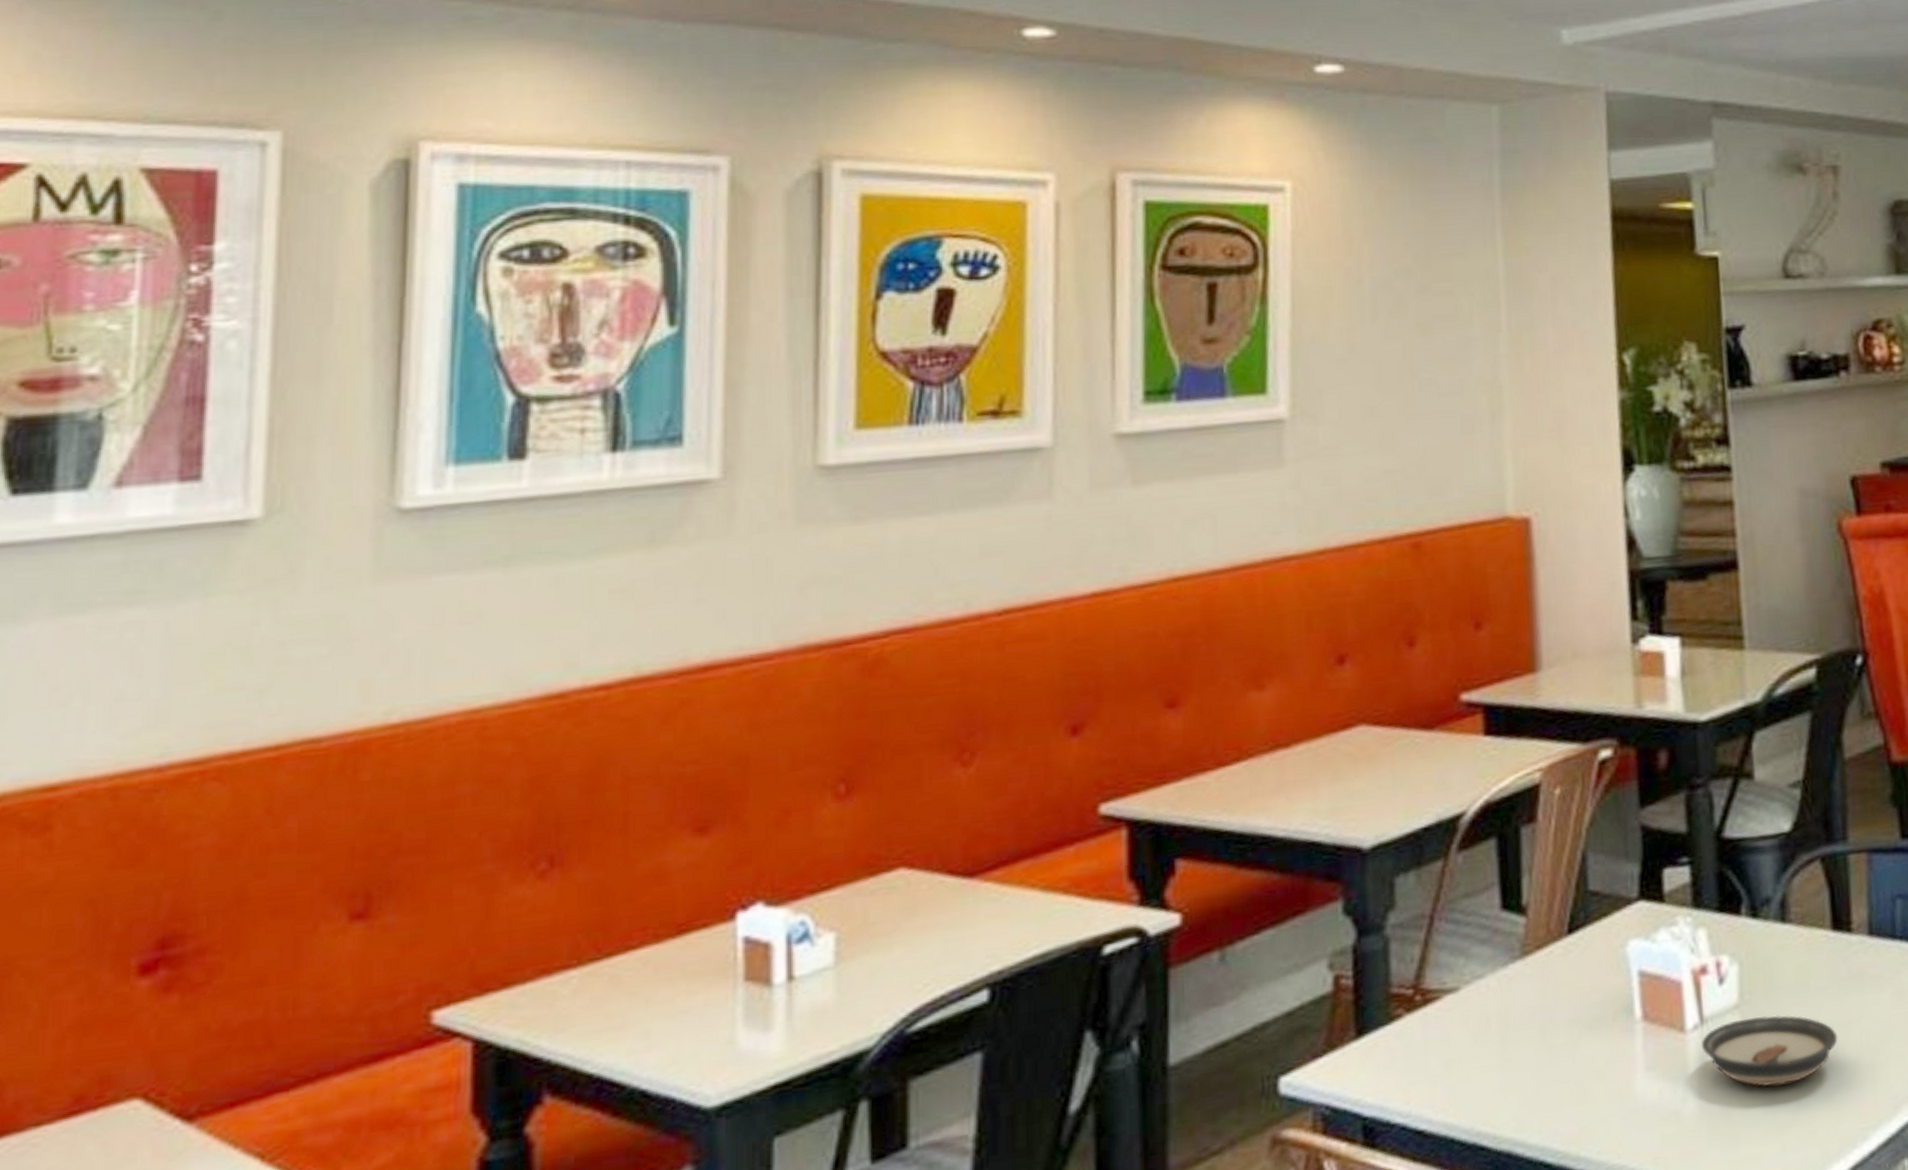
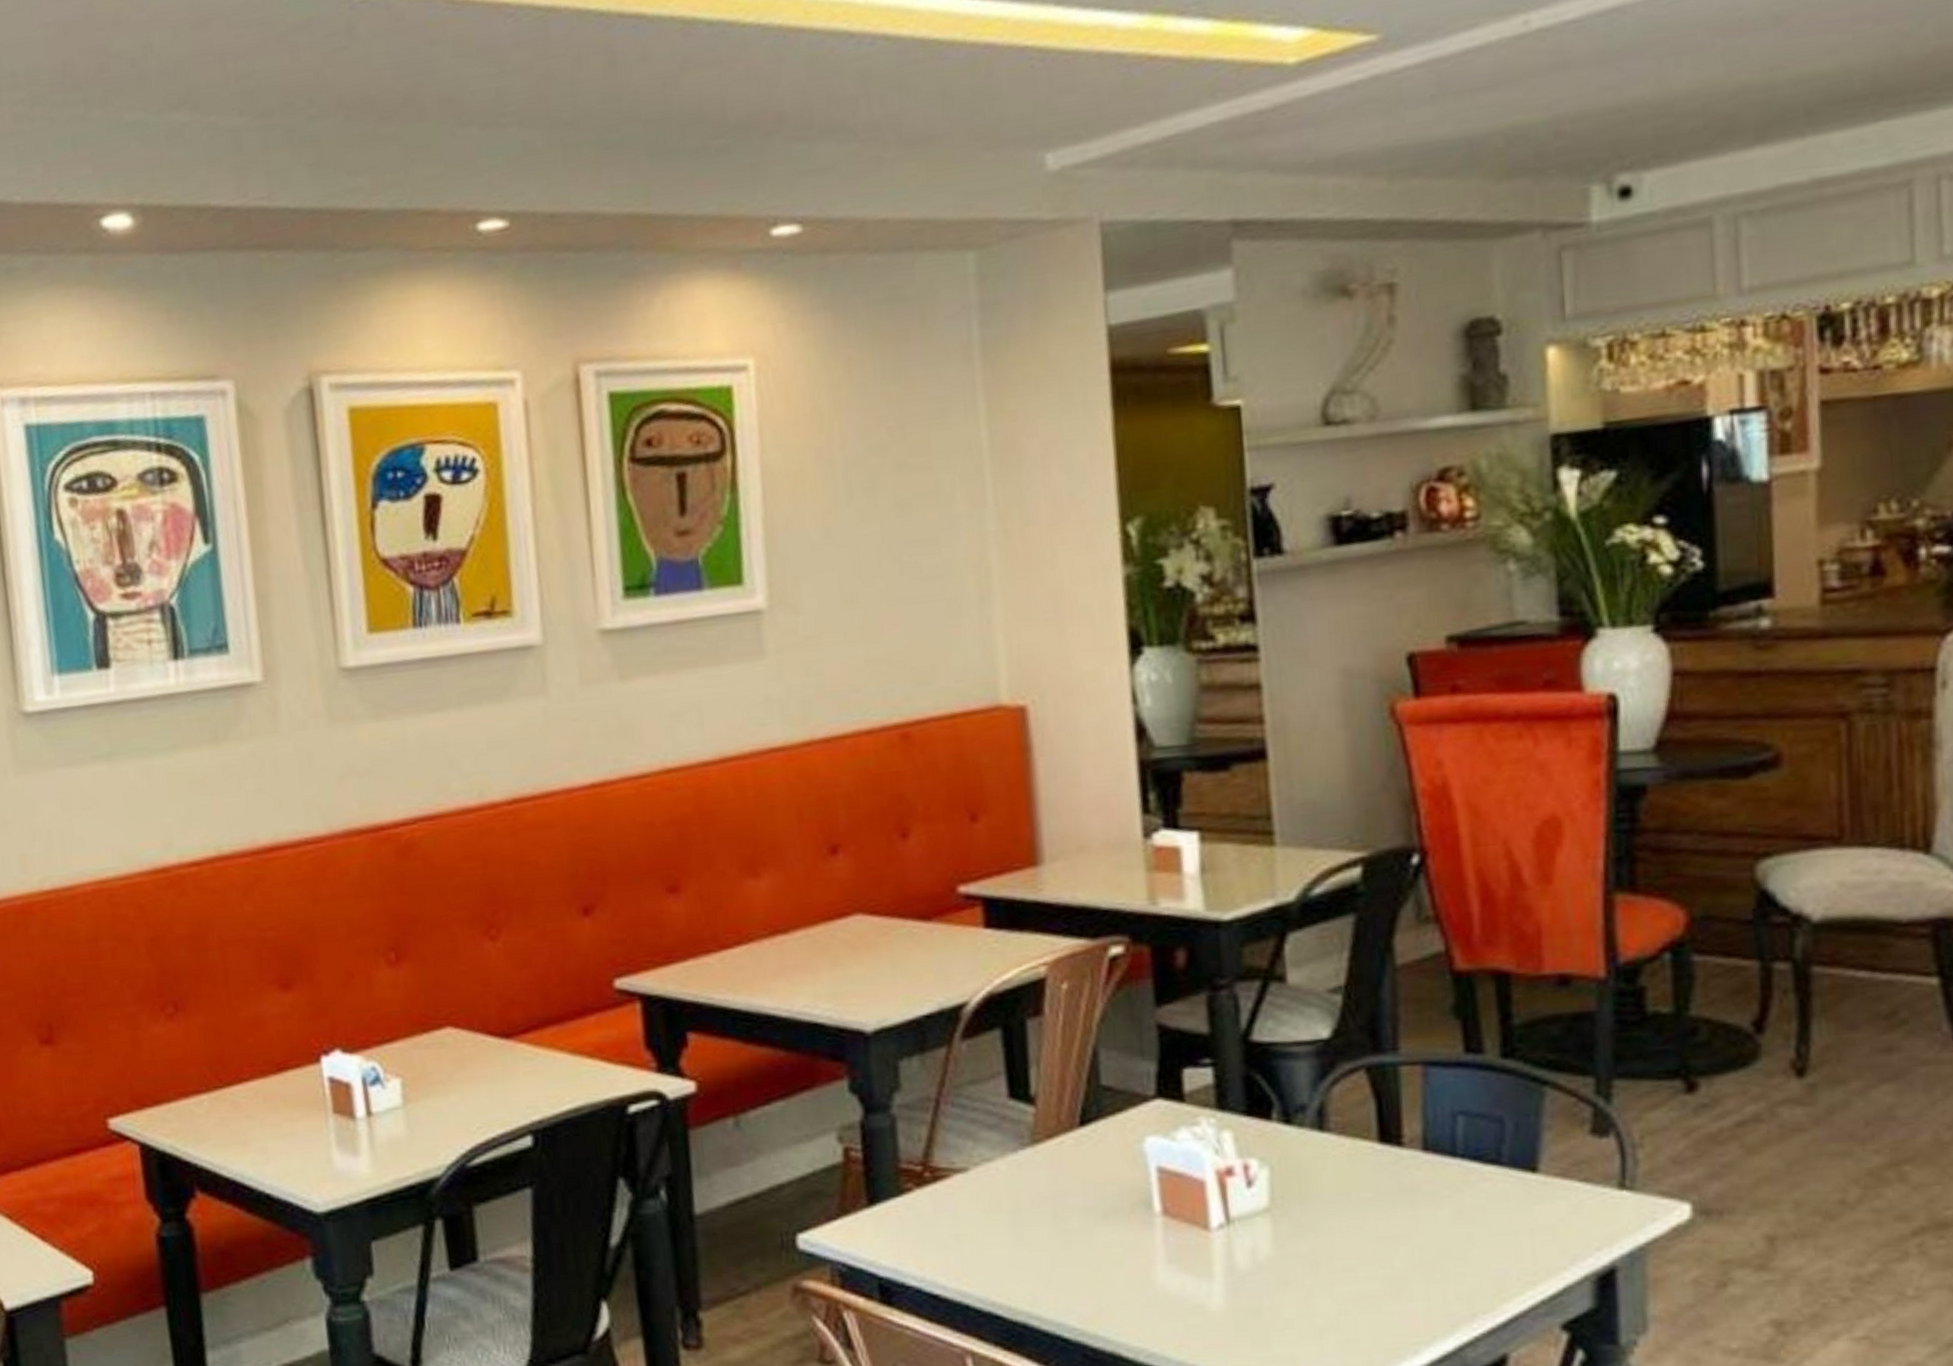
saucer: present [1702,1015,1838,1087] -> none [1228,1221,1385,1291]

